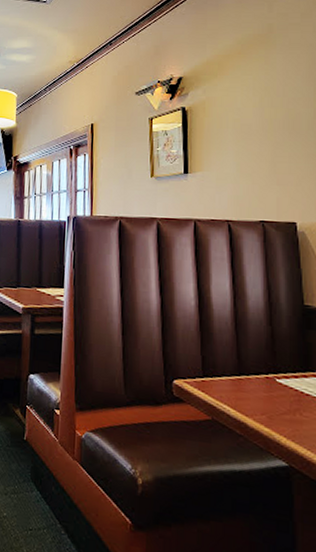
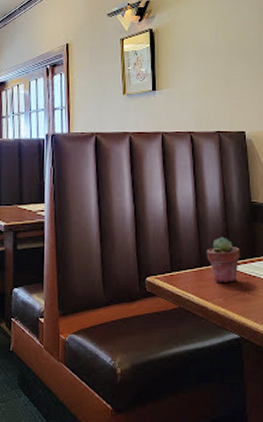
potted succulent: none [246,342,289,399] -> present [206,236,240,282]

